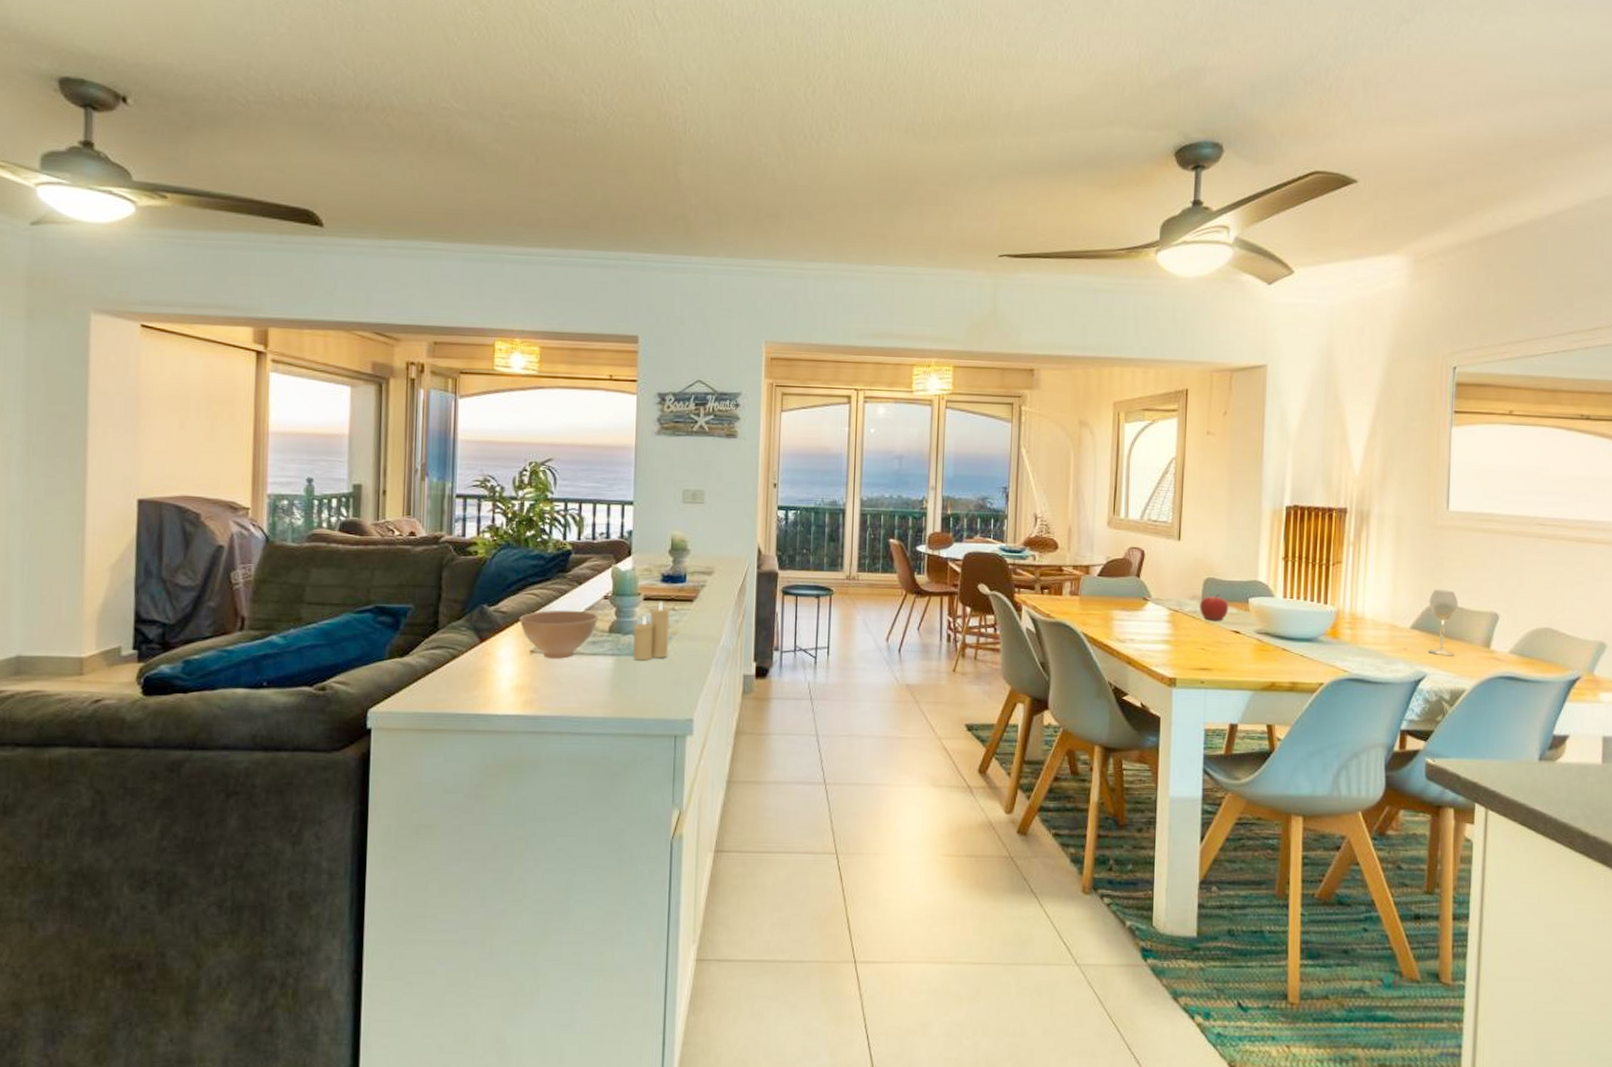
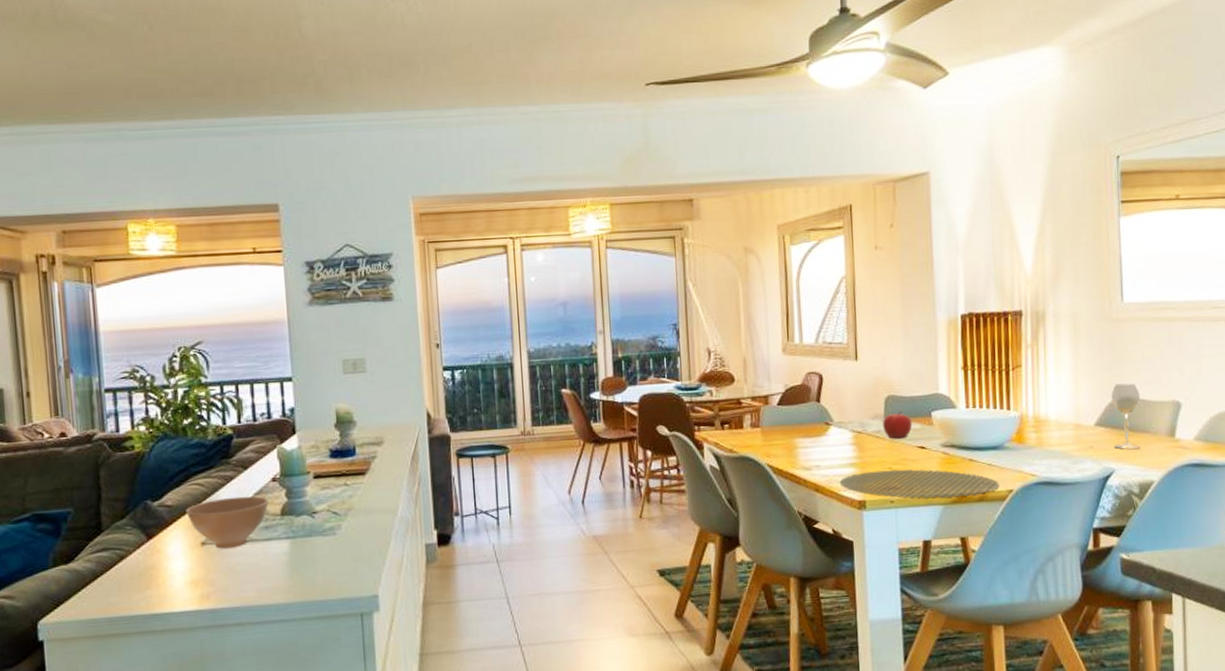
candle: present [632,601,670,661] -> none [306,477,346,541]
place mat: none [1152,650,1311,685] -> present [839,469,1000,498]

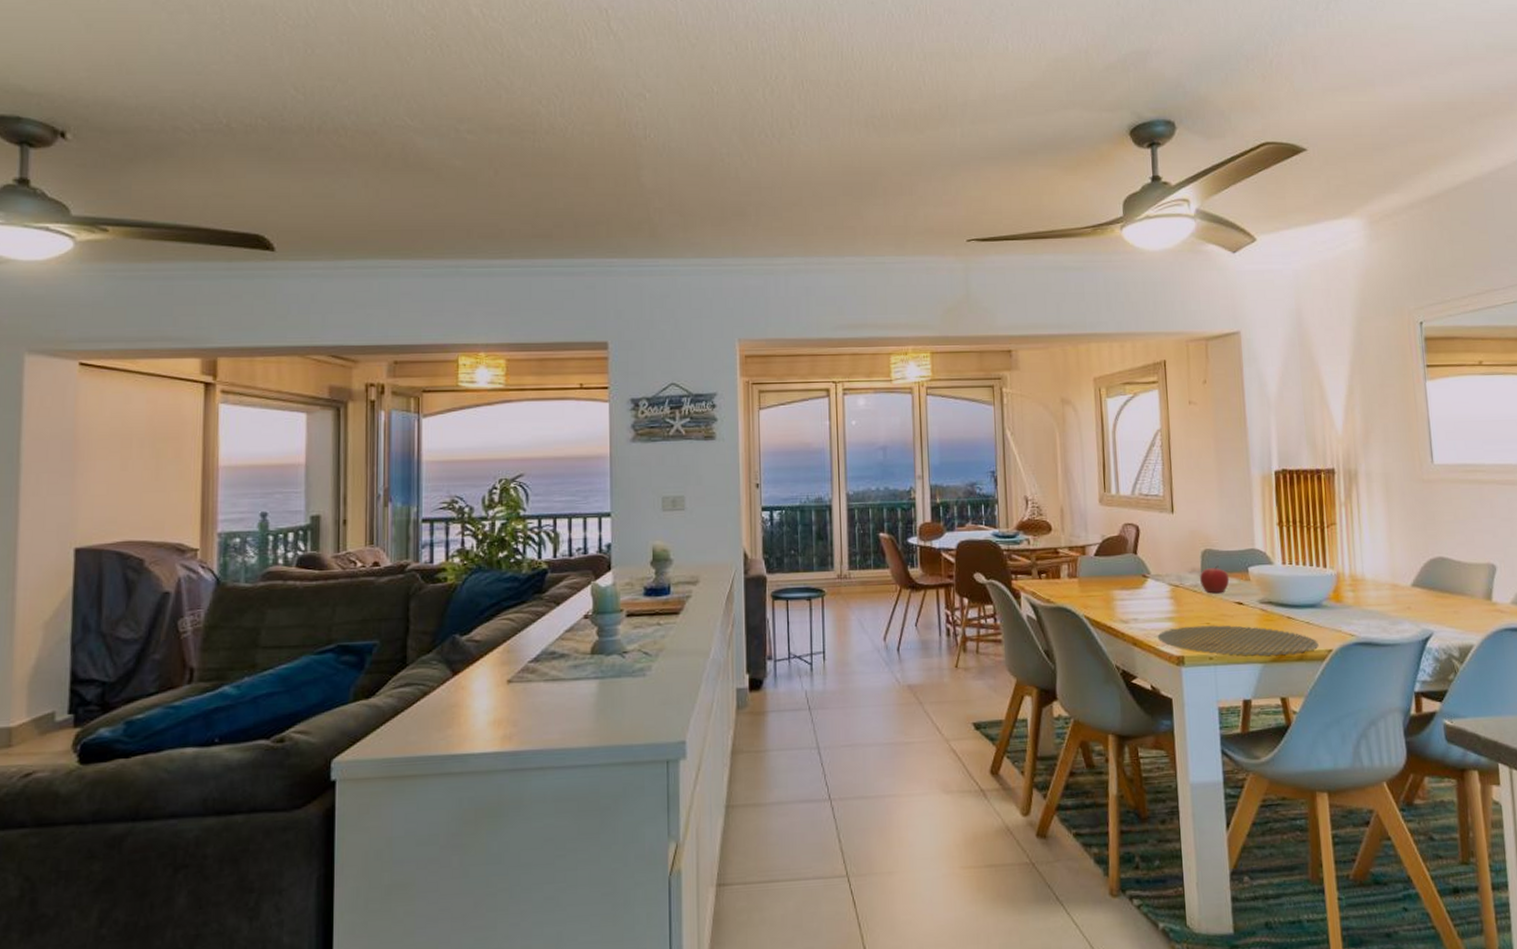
bowl: present [185,496,269,549] -> none [494,633,579,687]
wineglass: present [1111,383,1141,450] -> none [1426,544,1458,612]

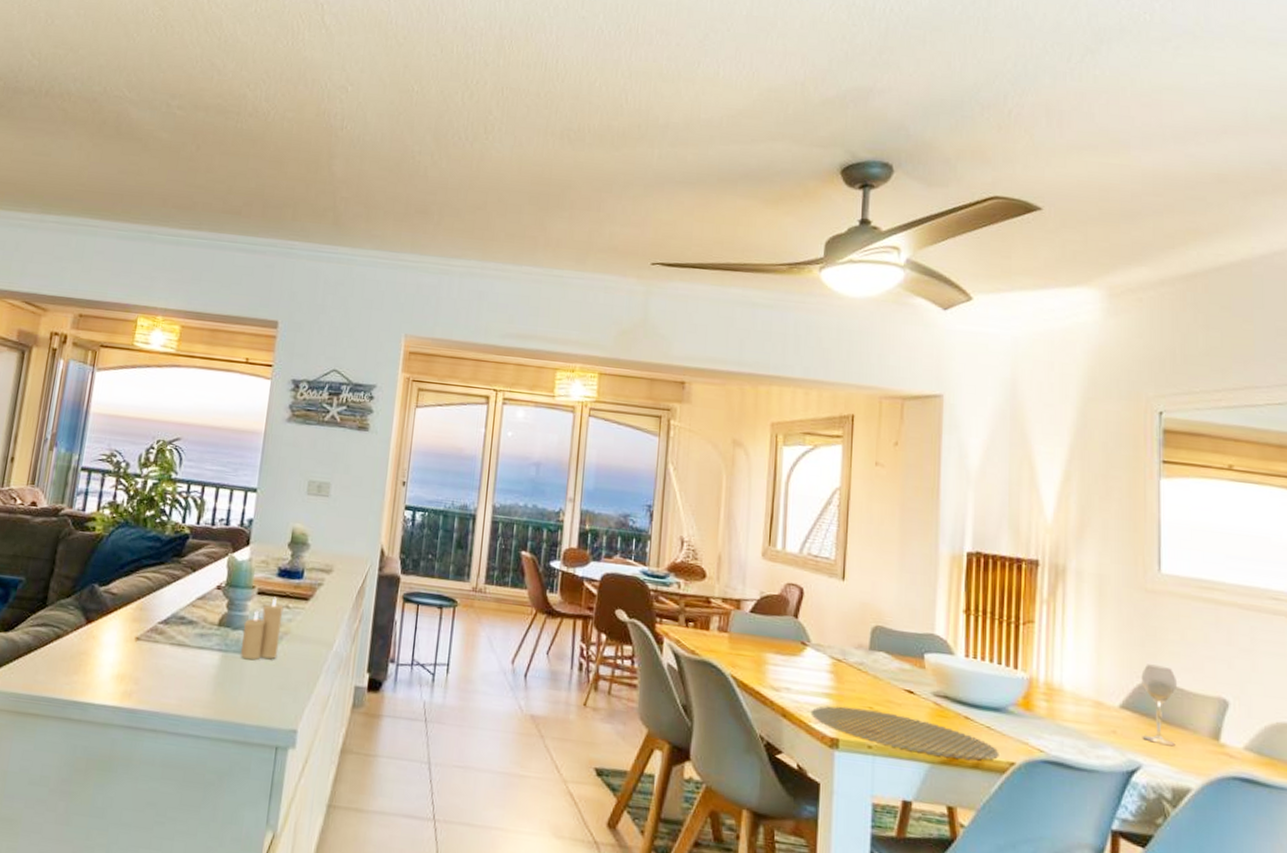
candle: none [617,616,656,682] -> present [240,597,284,660]
fruit: present [1200,565,1230,594] -> none [867,645,901,677]
wineglass: none [1426,544,1458,612] -> present [1141,664,1178,747]

